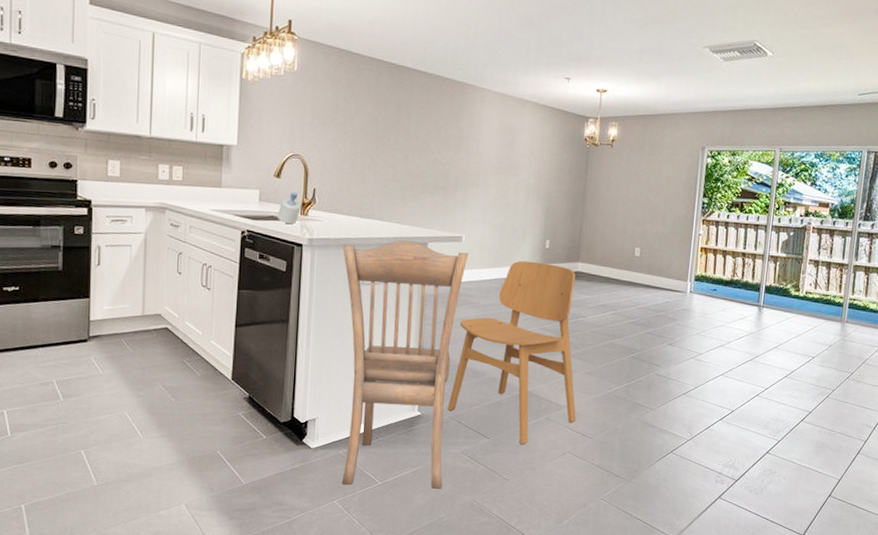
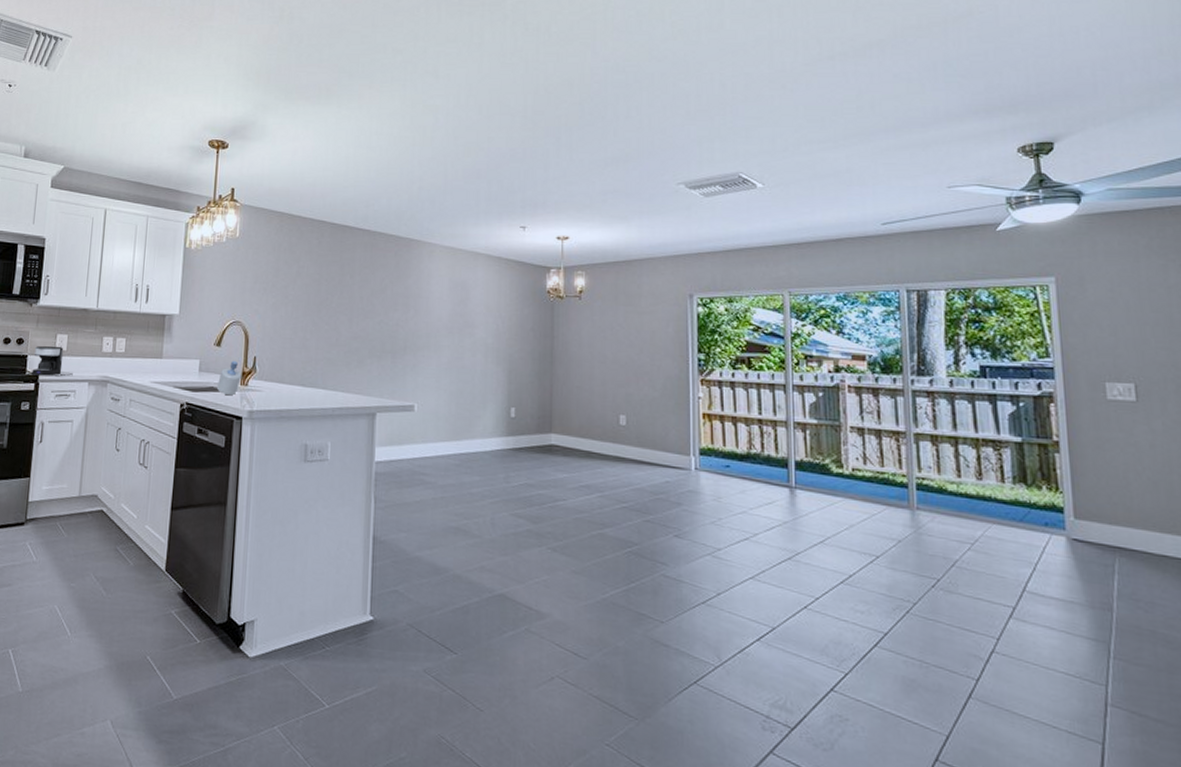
coffee maker: none [78,171,128,203] -> present [27,346,73,377]
dining chair: present [341,239,469,489] -> none [283,410,422,718]
dining chair: present [448,260,576,444] -> none [405,432,563,664]

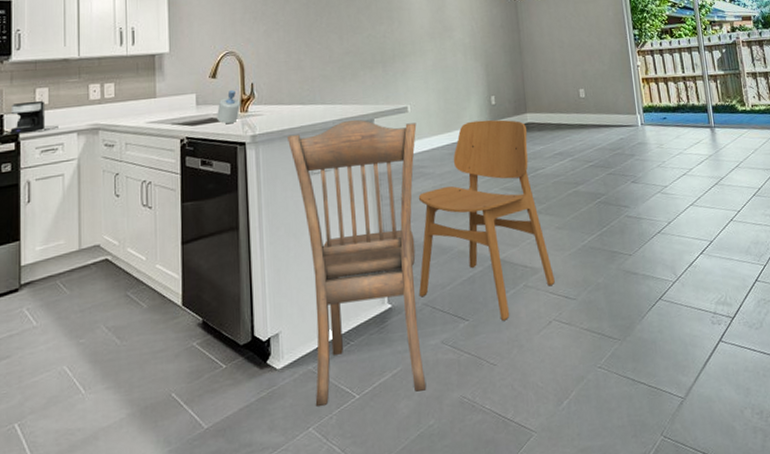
dining chair: none [283,410,422,718] -> present [286,119,425,406]
dining chair: none [405,432,563,664] -> present [418,119,555,321]

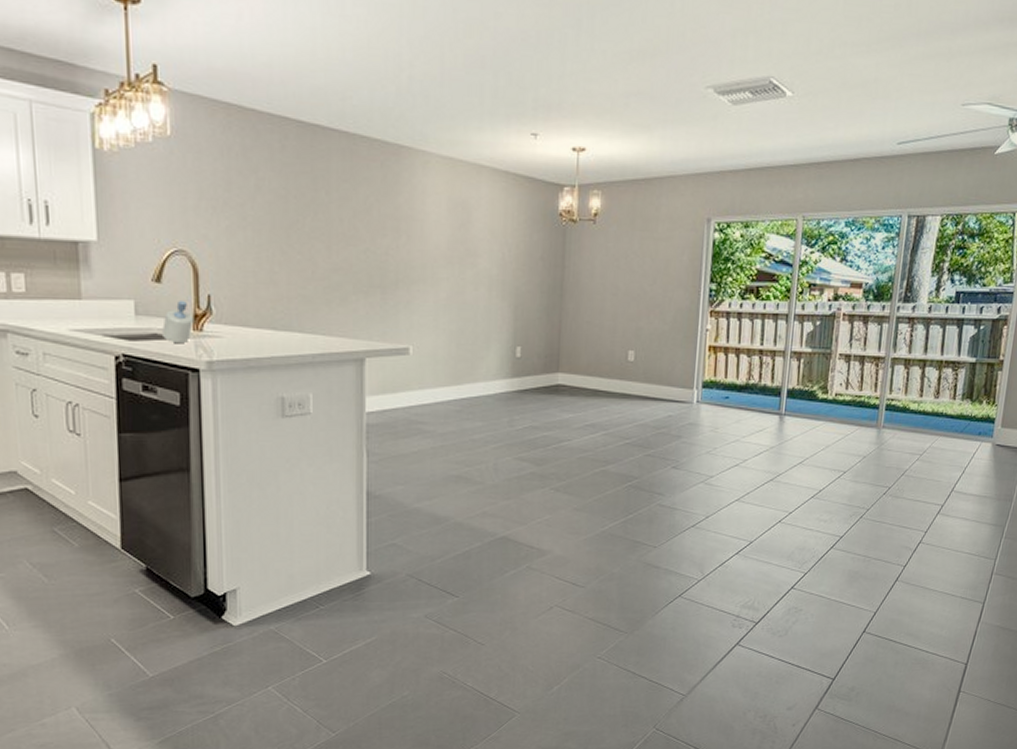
dining chair: present [286,119,425,406] -> none [252,356,419,667]
dining chair: present [418,119,555,321] -> none [405,375,564,601]

